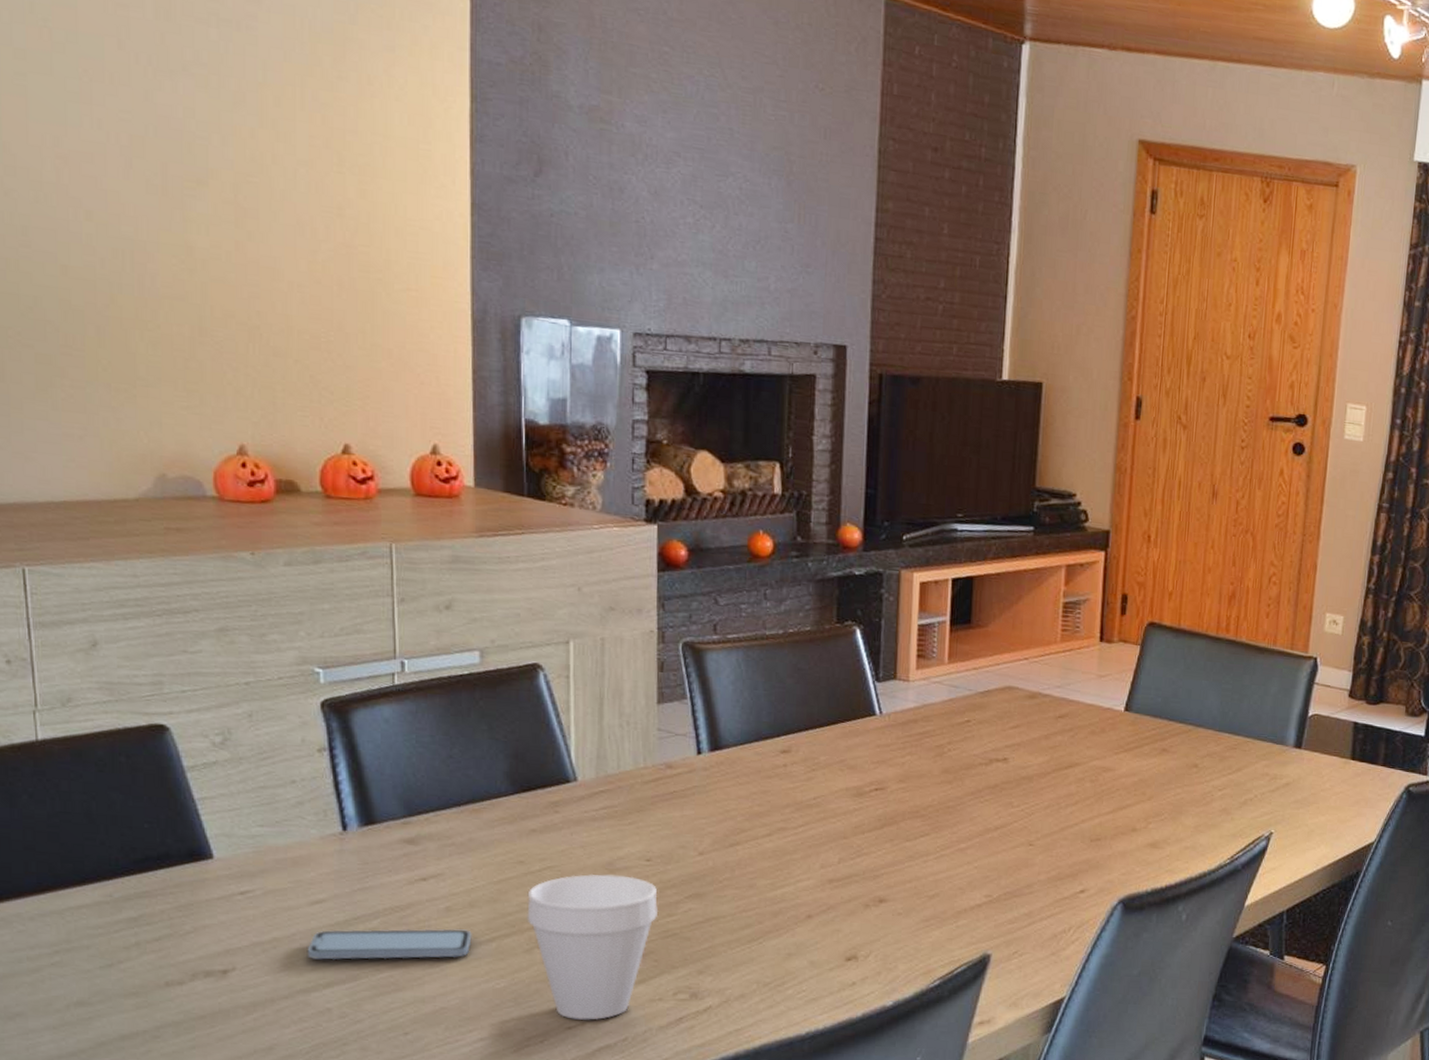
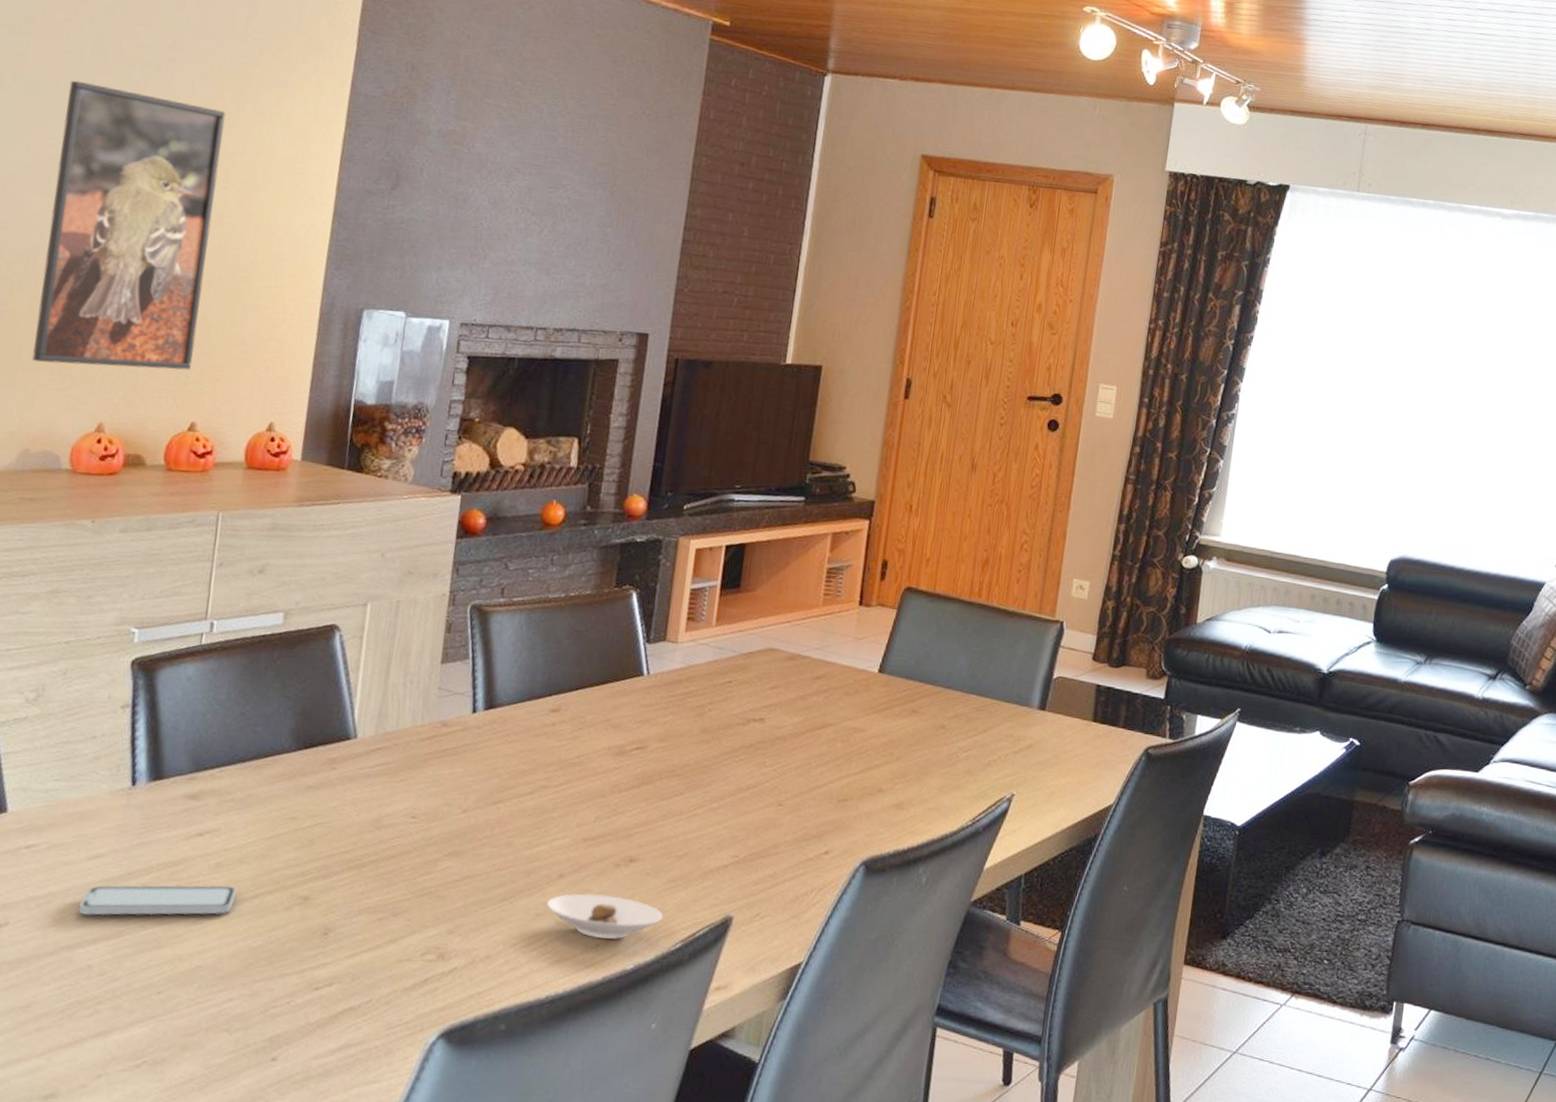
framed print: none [135,40,335,386] -> present [32,80,226,370]
cup: present [527,873,659,1020] -> none [291,830,420,981]
saucer: none [798,934,918,978] -> present [547,894,663,940]

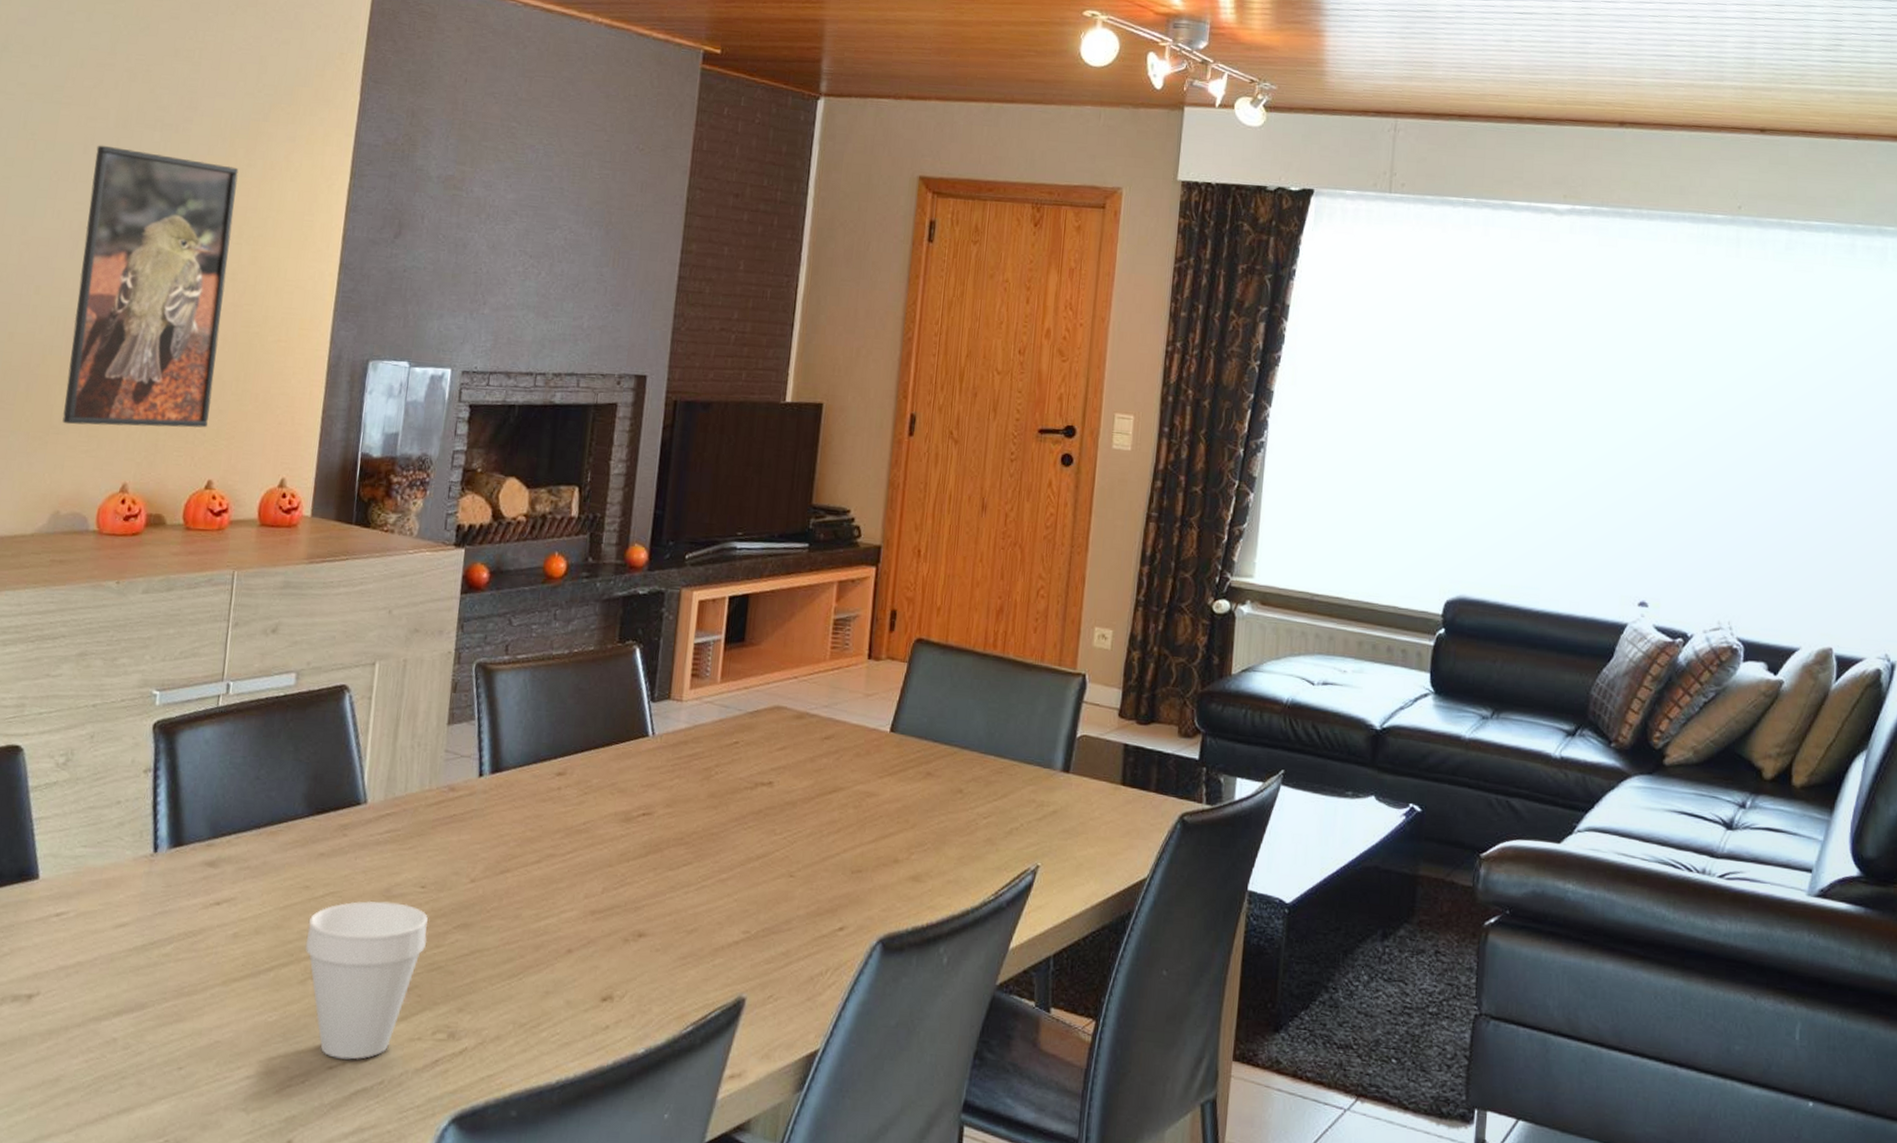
smartphone: present [78,884,237,916] -> none [104,954,254,987]
cup: none [291,830,420,981] -> present [305,900,429,1060]
saucer: present [547,894,663,940] -> none [556,971,673,1021]

